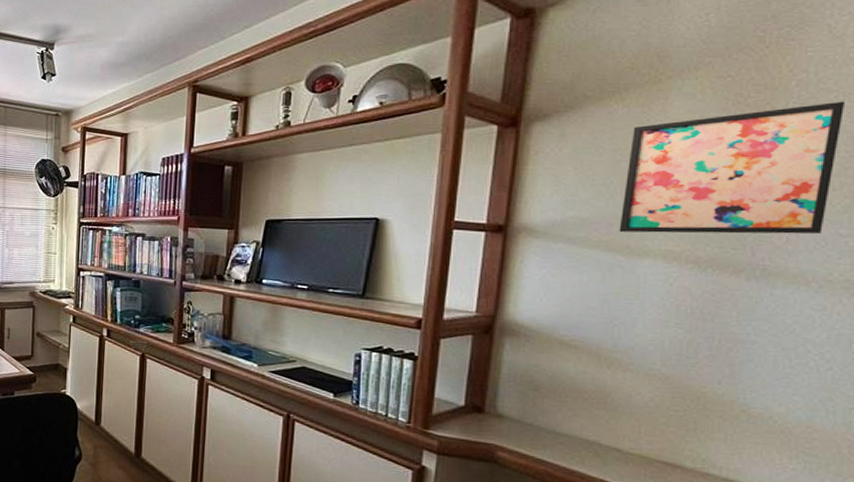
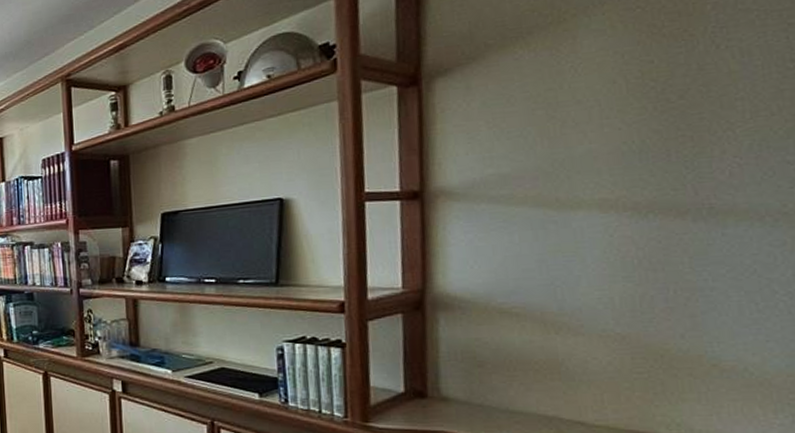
wall art: present [619,101,844,234] -> none [543,19,769,185]

